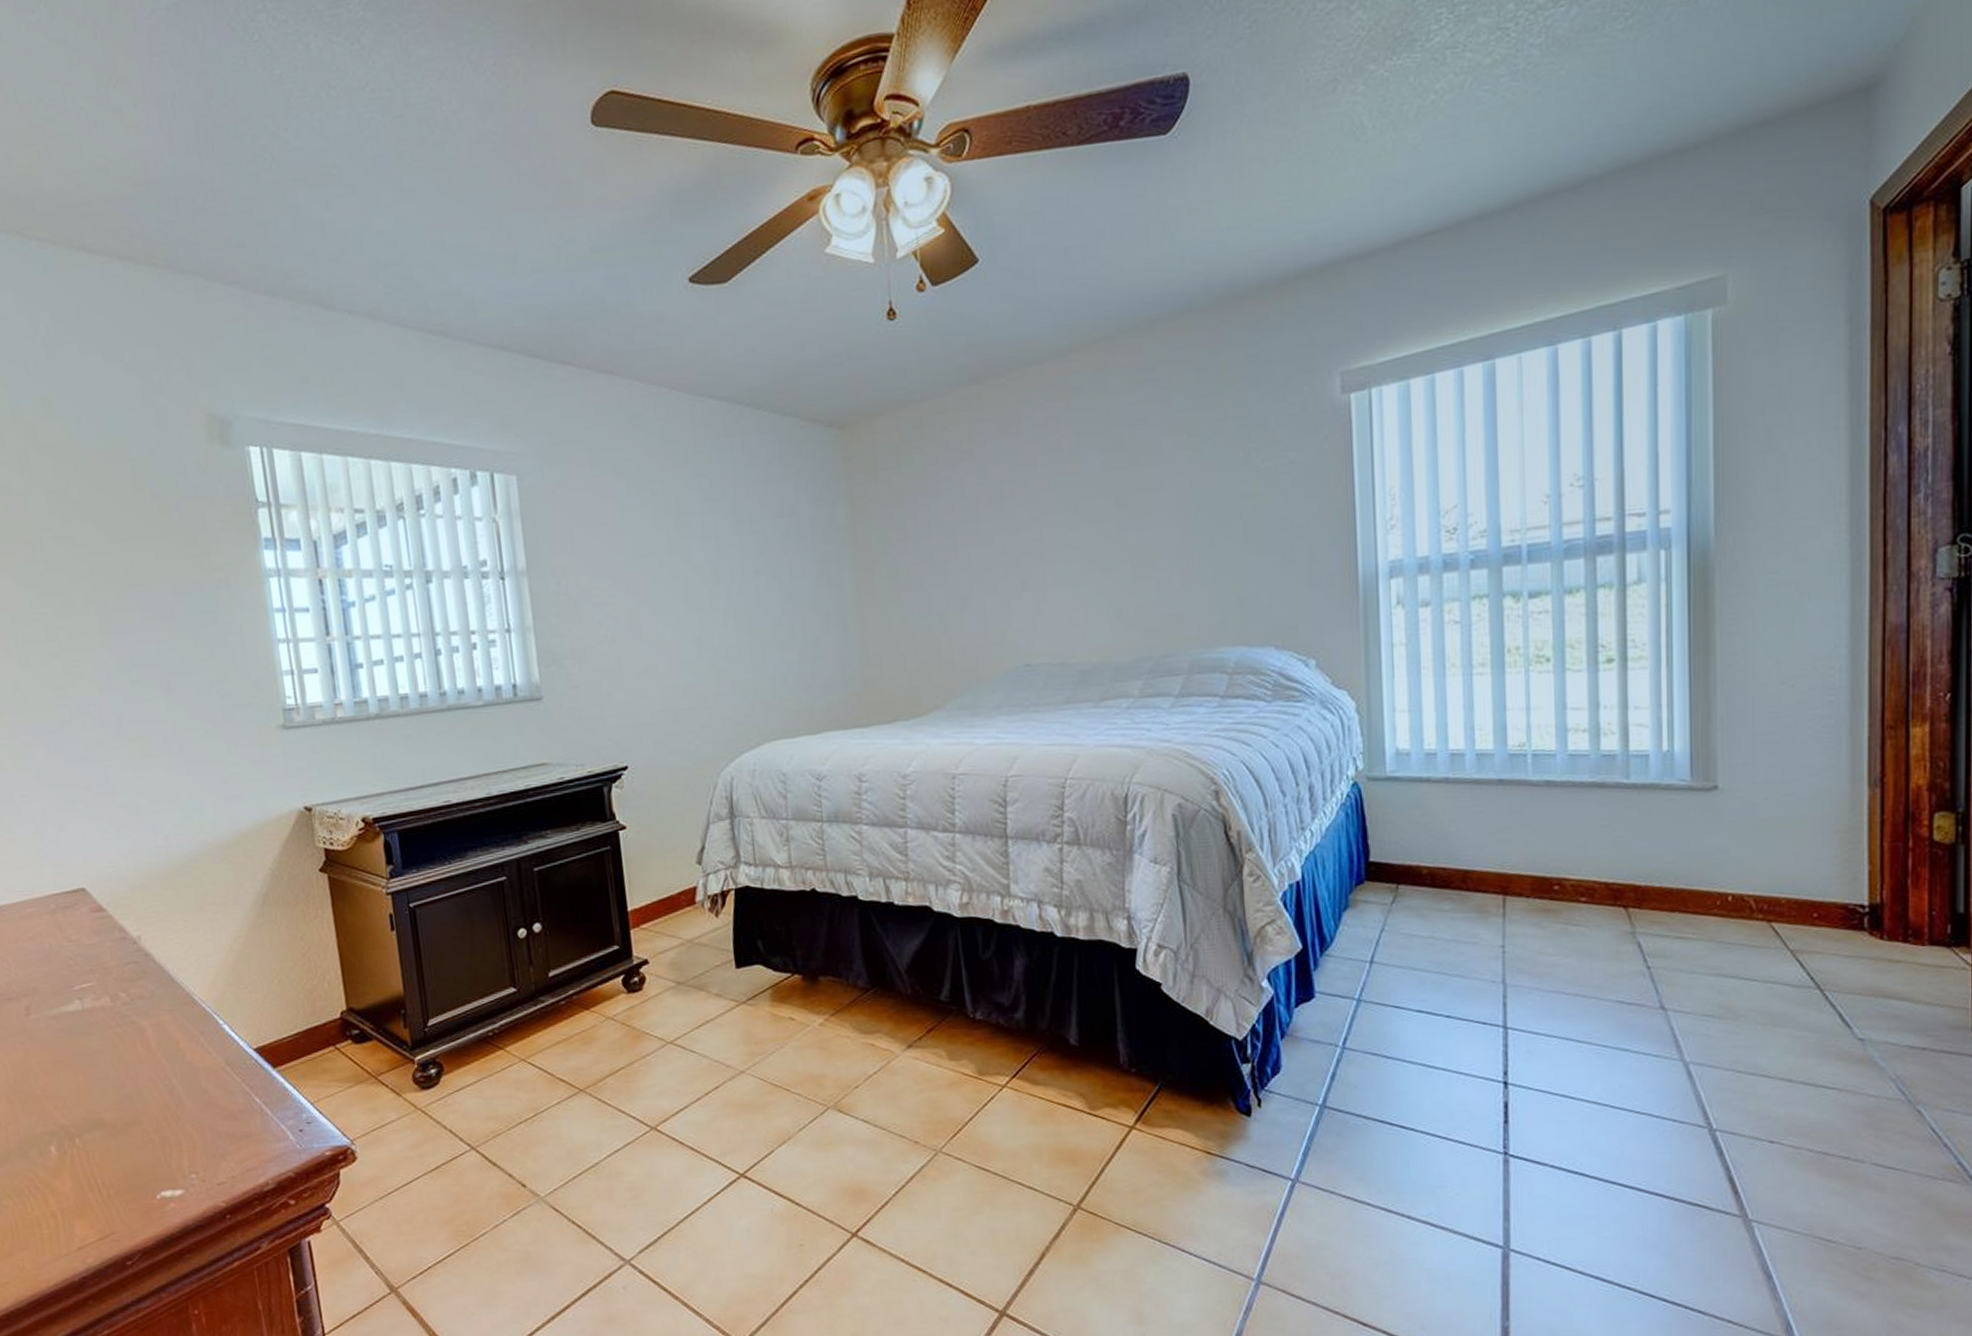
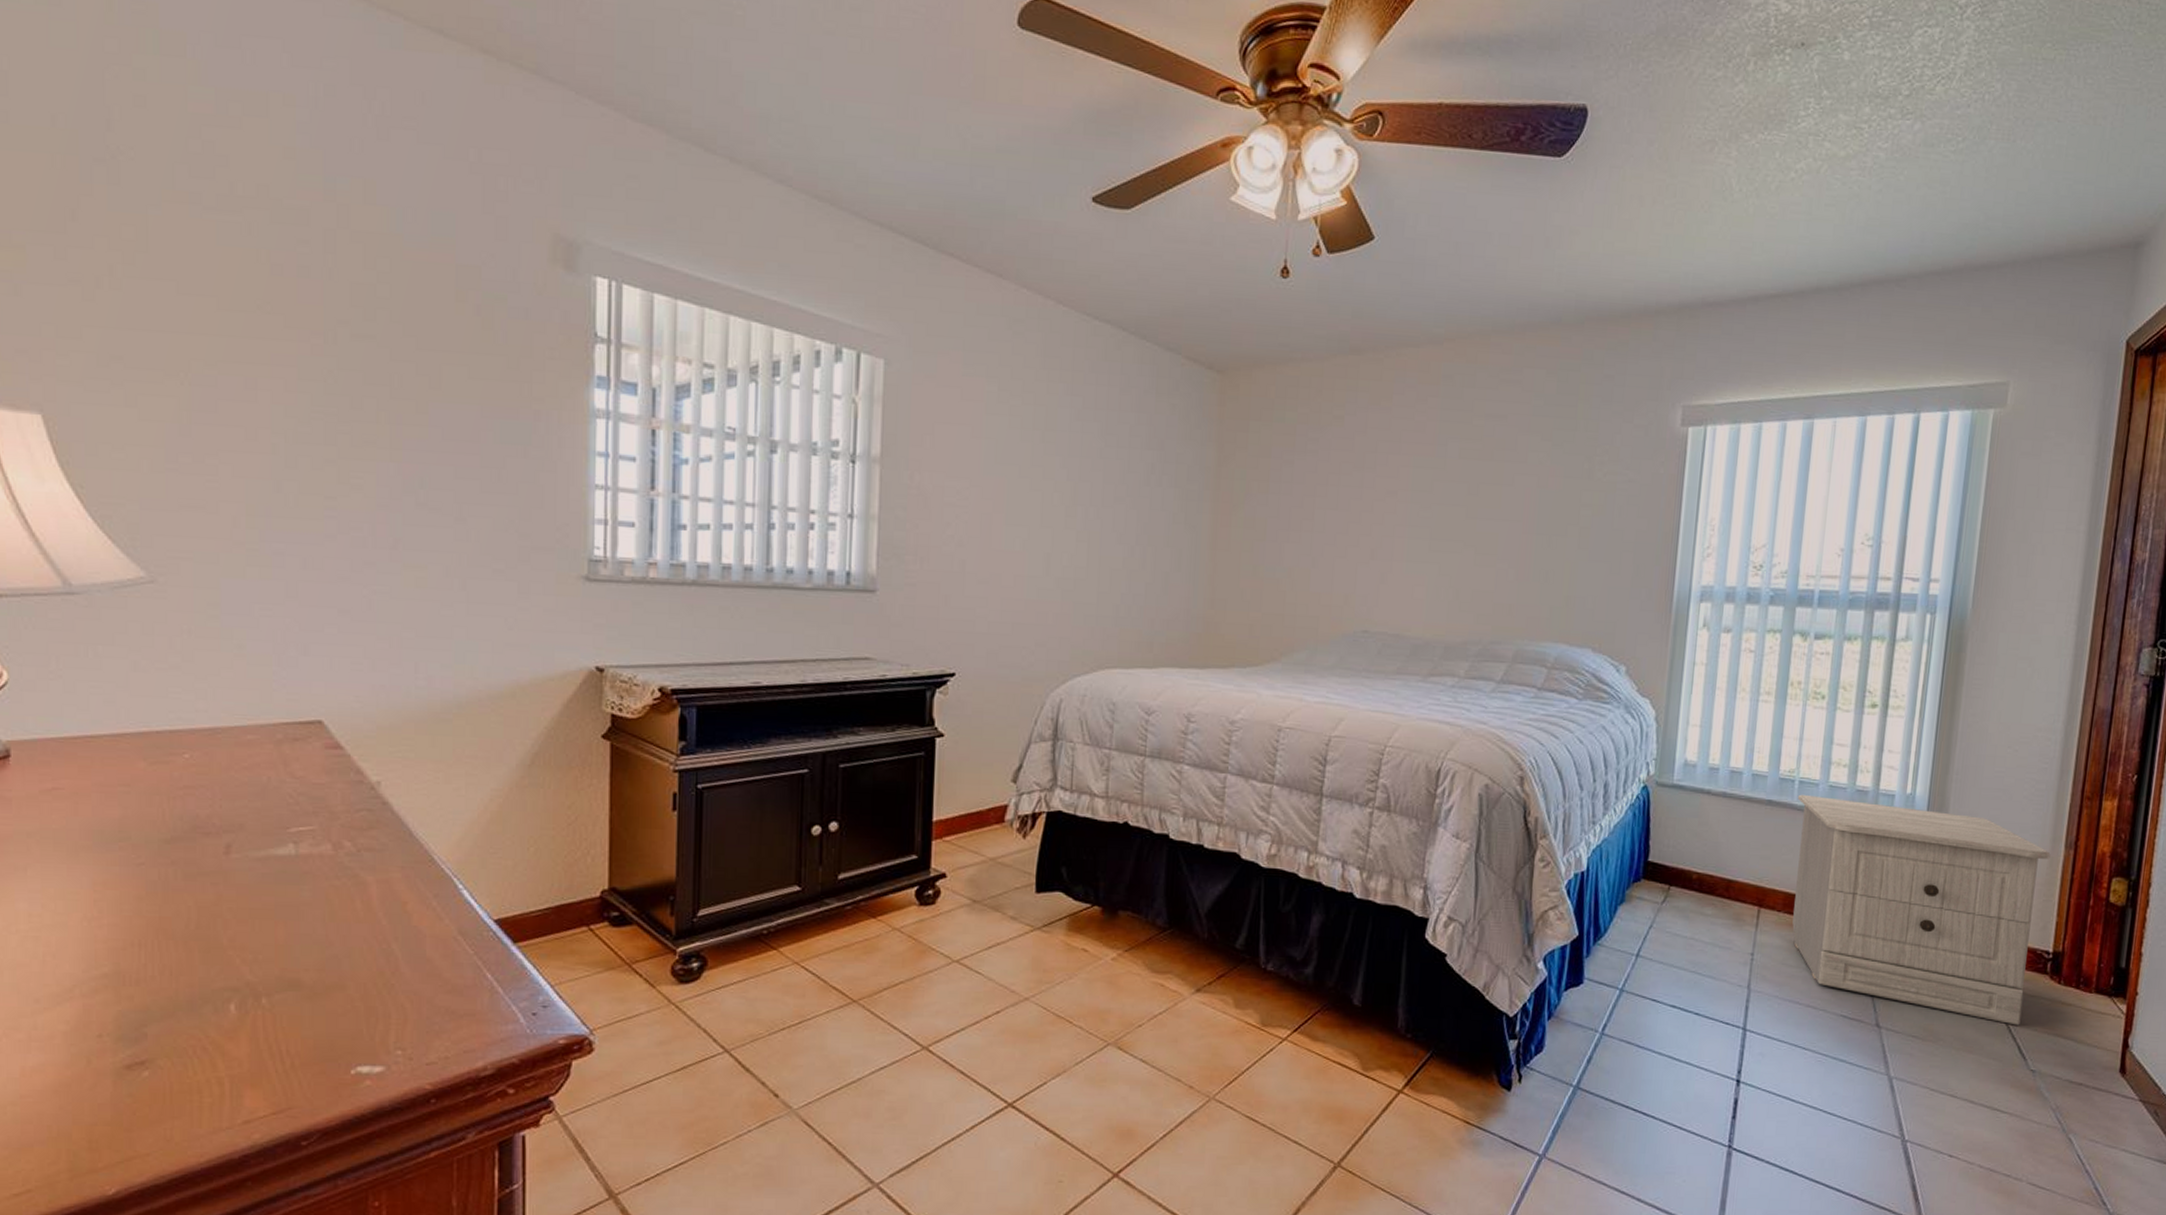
nightstand: none [1532,765,1851,992] -> present [1792,794,2051,1026]

